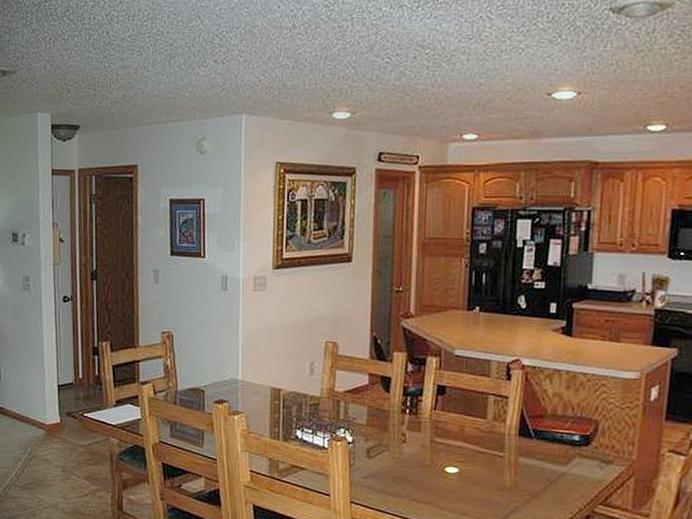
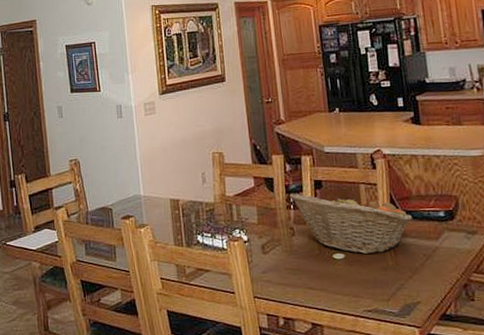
fruit basket: none [406,396,543,472] -> present [289,193,413,254]

